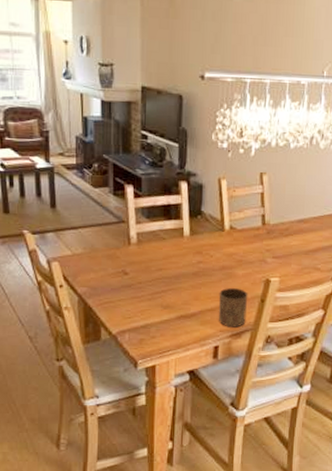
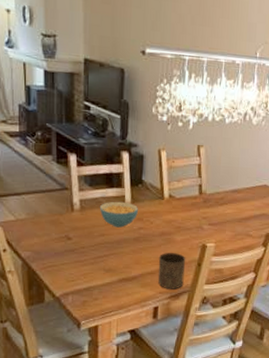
cereal bowl: none [157,234,198,262] -> present [99,201,139,228]

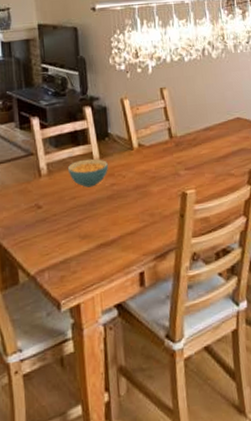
cup: present [158,253,186,289] -> none [136,206,169,250]

